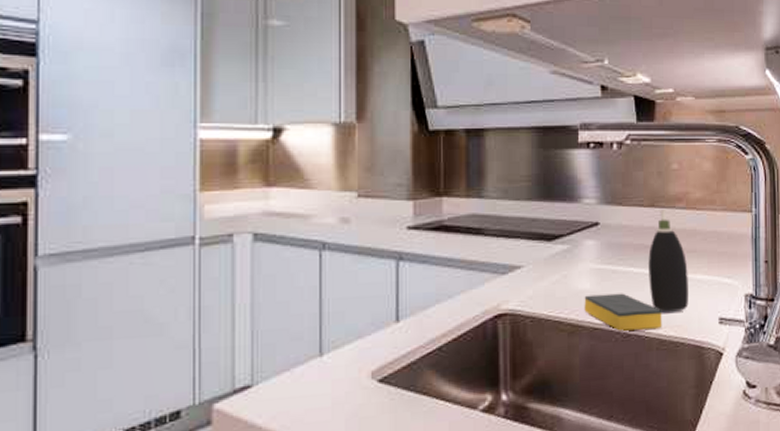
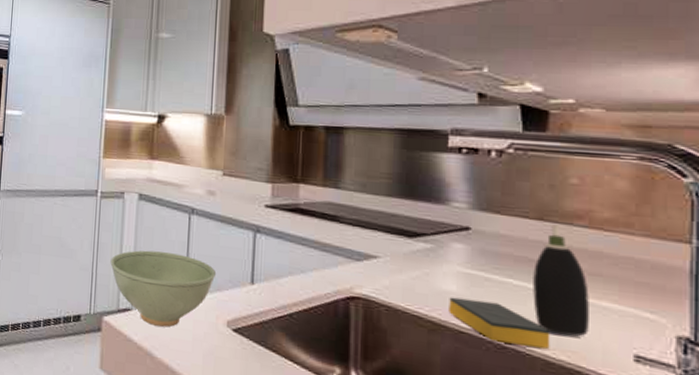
bowl: none [219,302,356,399] -> present [110,250,217,327]

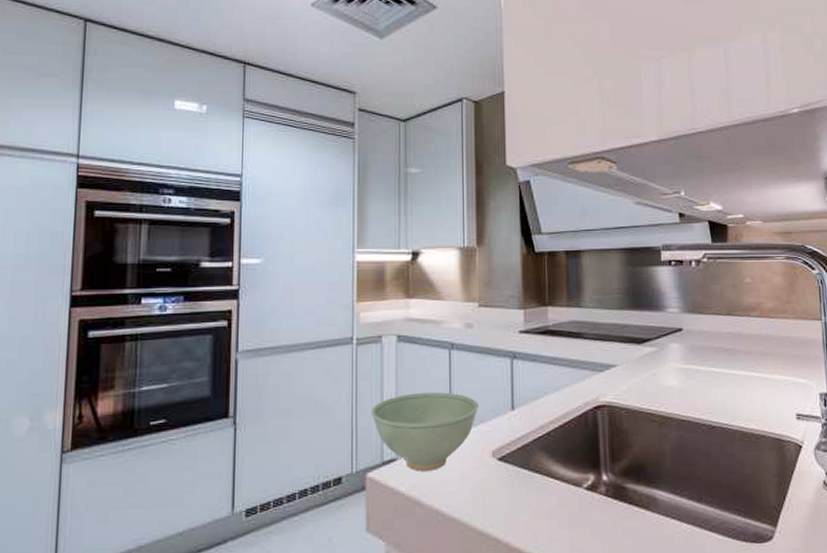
sponge: present [448,297,551,349] -> none [672,390,744,423]
soap dispenser: present [533,222,589,337] -> none [728,316,767,408]

